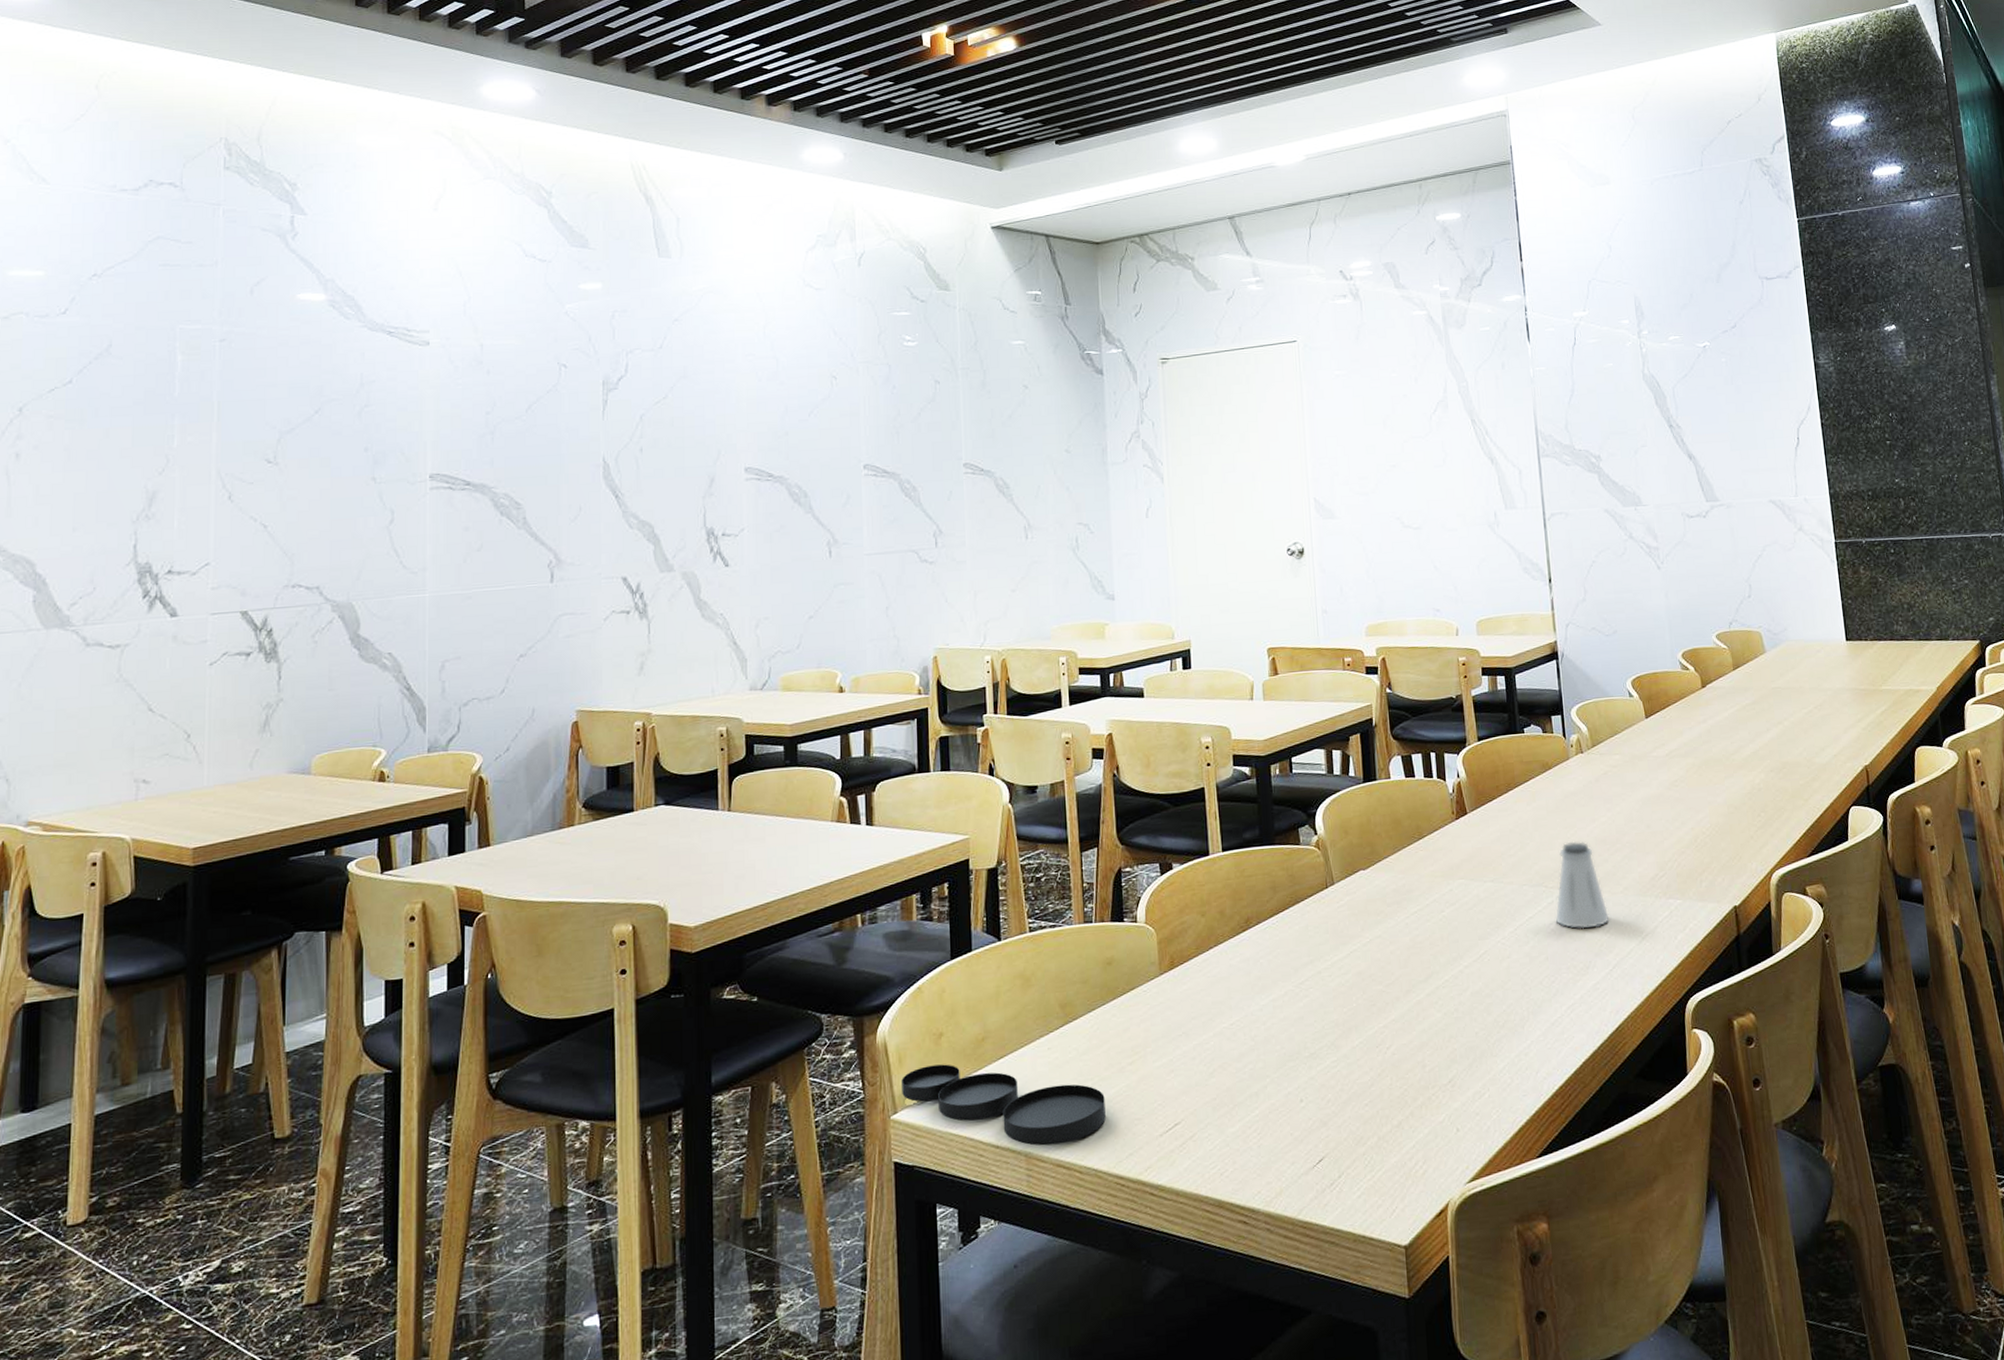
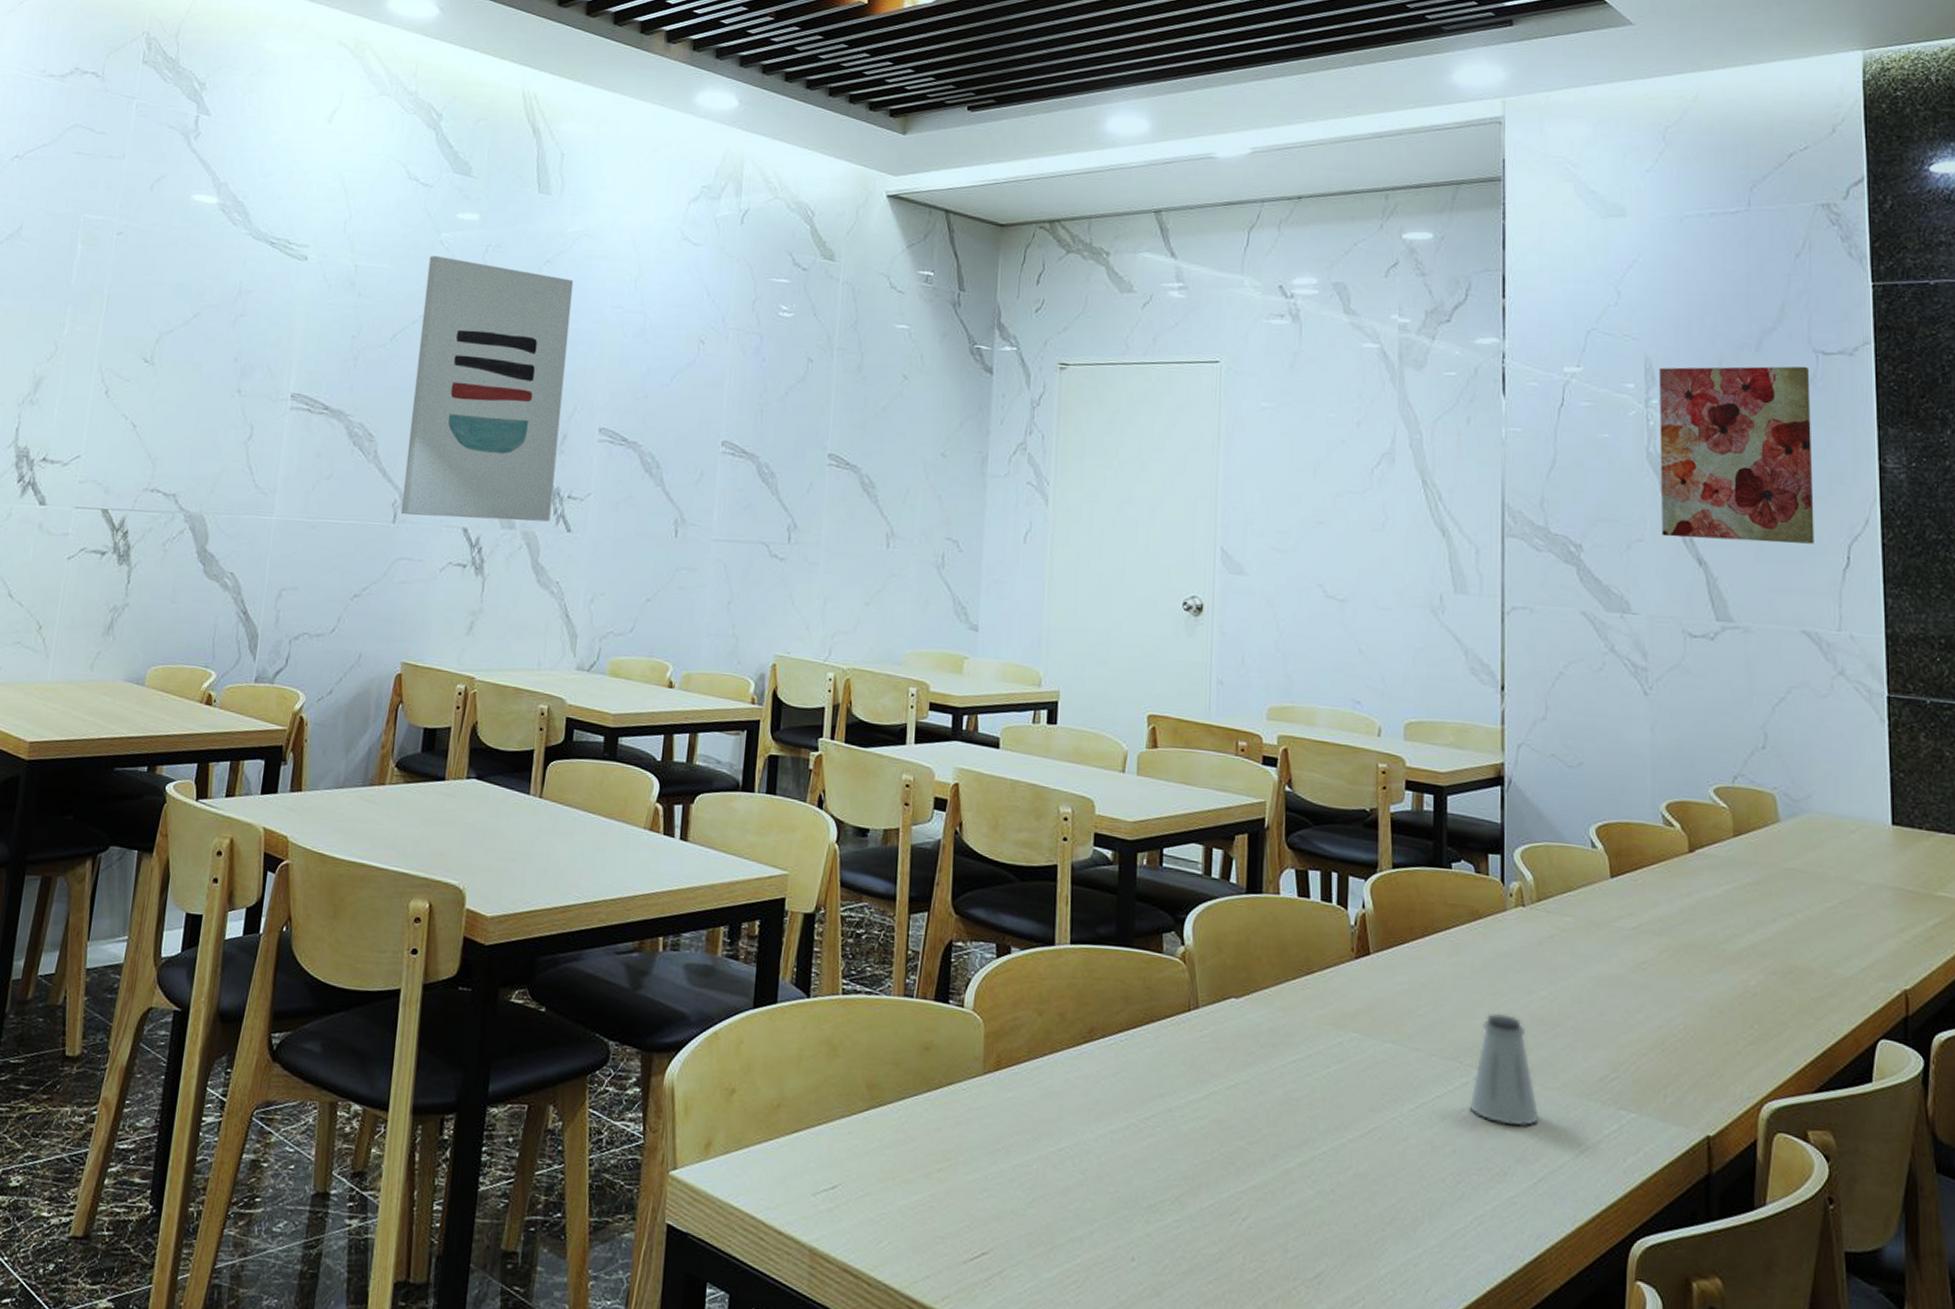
wall art: none [556,327,707,574] -> present [400,256,574,522]
plate: present [902,1064,1106,1146] -> none [684,1122,906,1247]
wall art: none [1646,290,1773,440] -> present [1659,366,1815,544]

